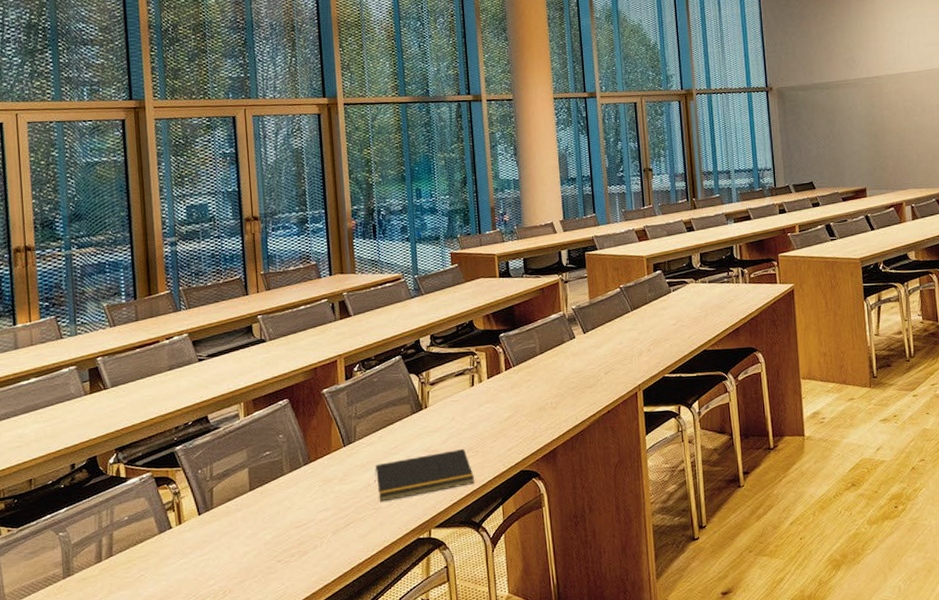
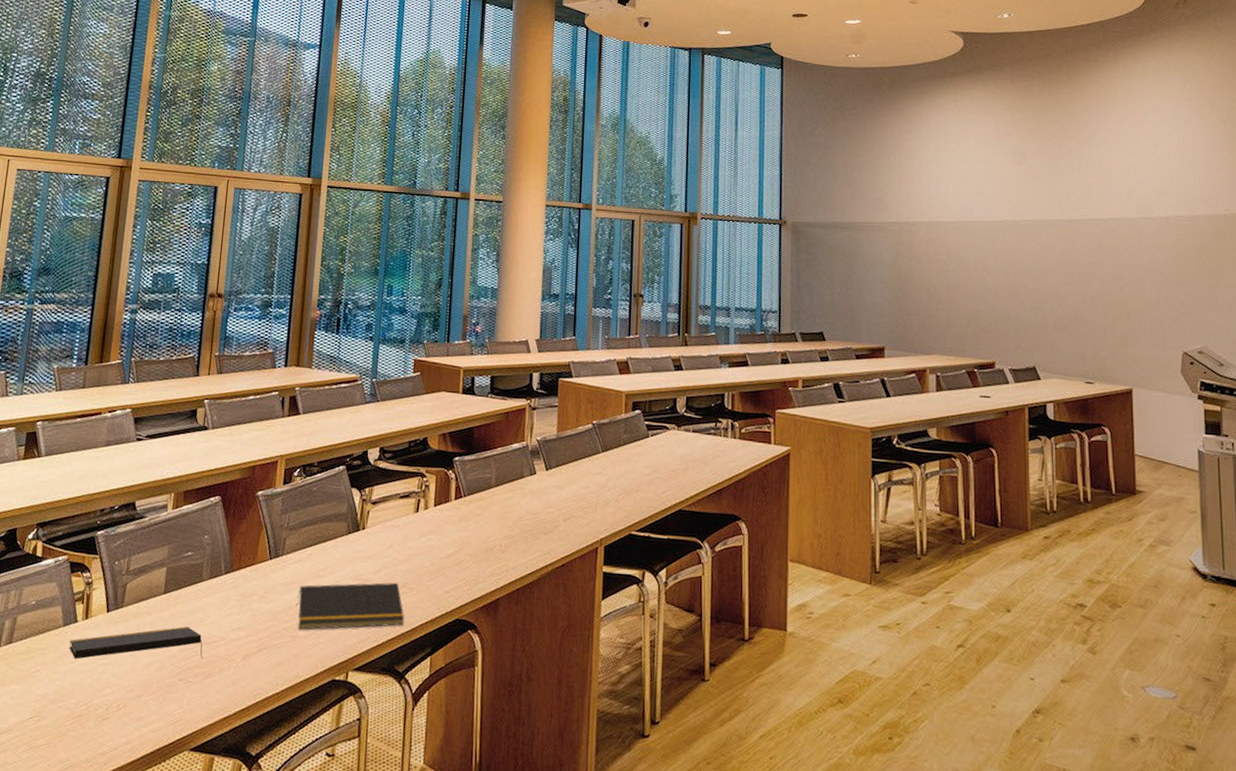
notepad: none [168,515,295,560] -> present [69,626,203,659]

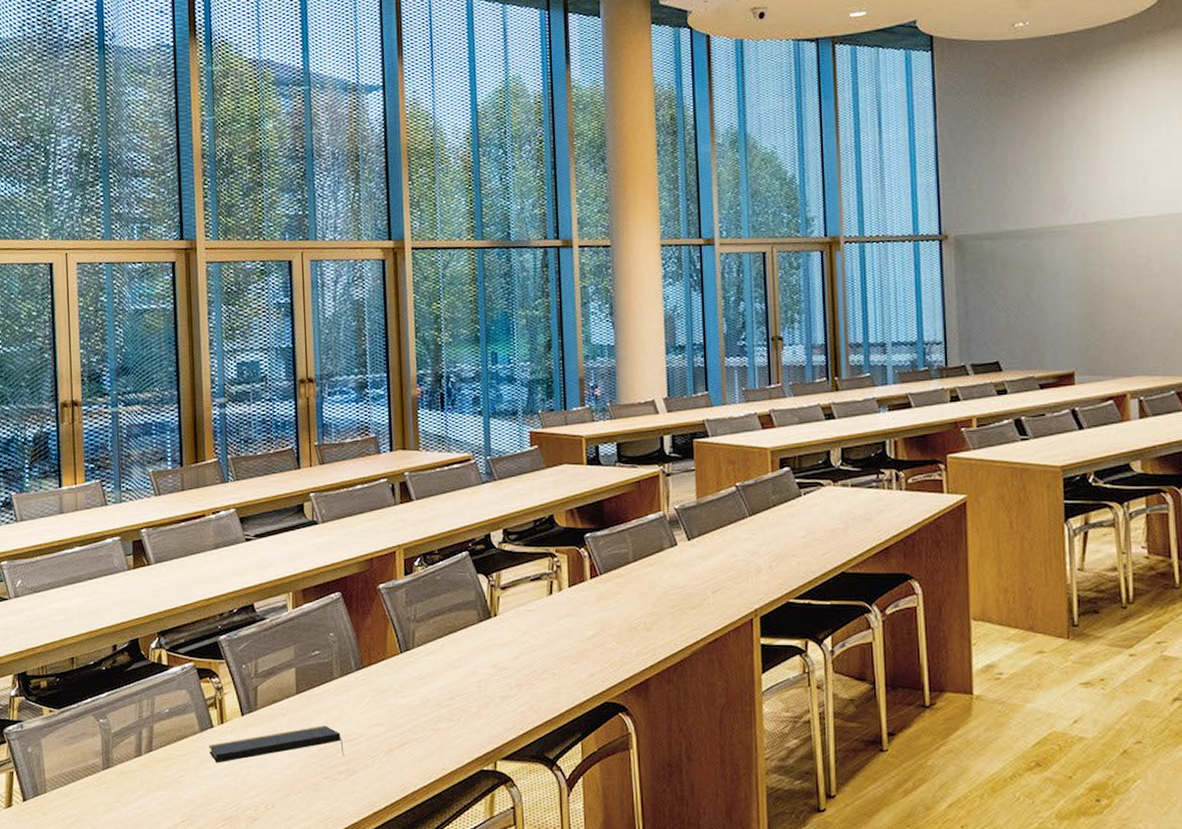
notepad: present [296,582,404,630] -> none [433,668,549,723]

